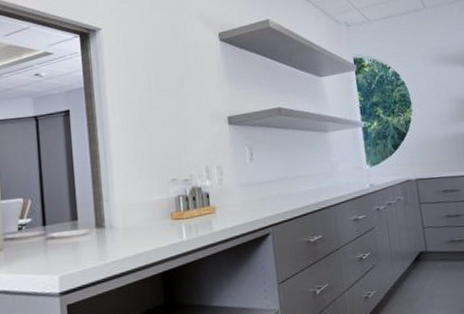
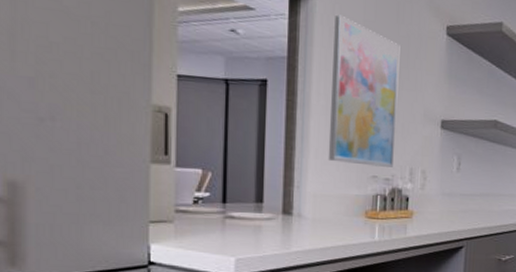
wall art: none [120,43,190,172] -> present [328,15,400,167]

